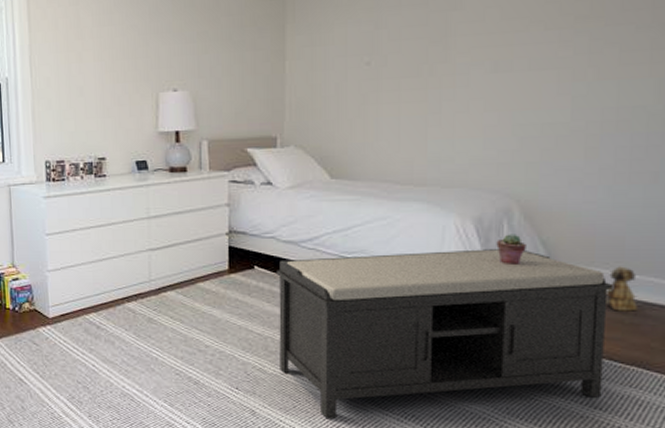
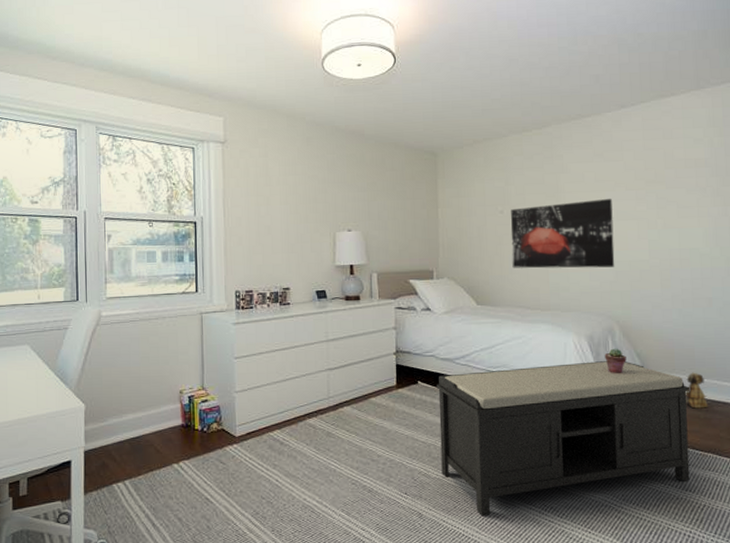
wall art: none [379,42,523,134] -> present [510,199,615,269]

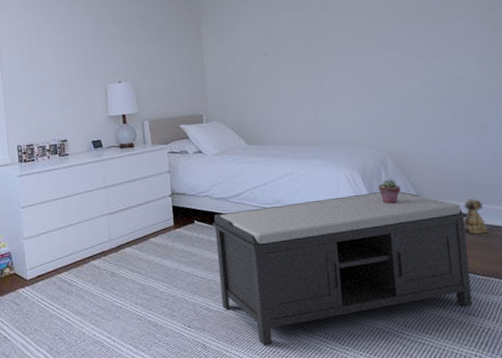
wall art: present [510,199,615,269] -> none [275,33,384,108]

